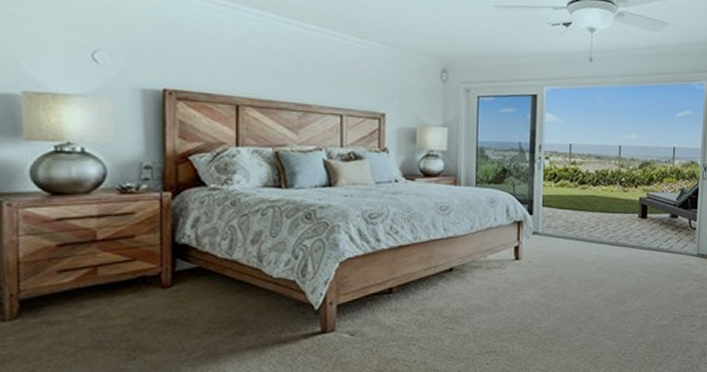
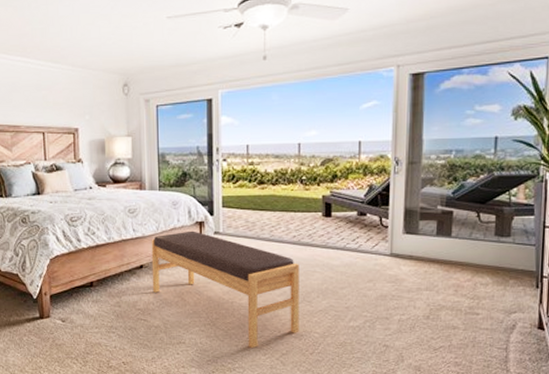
bench: none [462,230,616,353] -> present [151,230,299,349]

